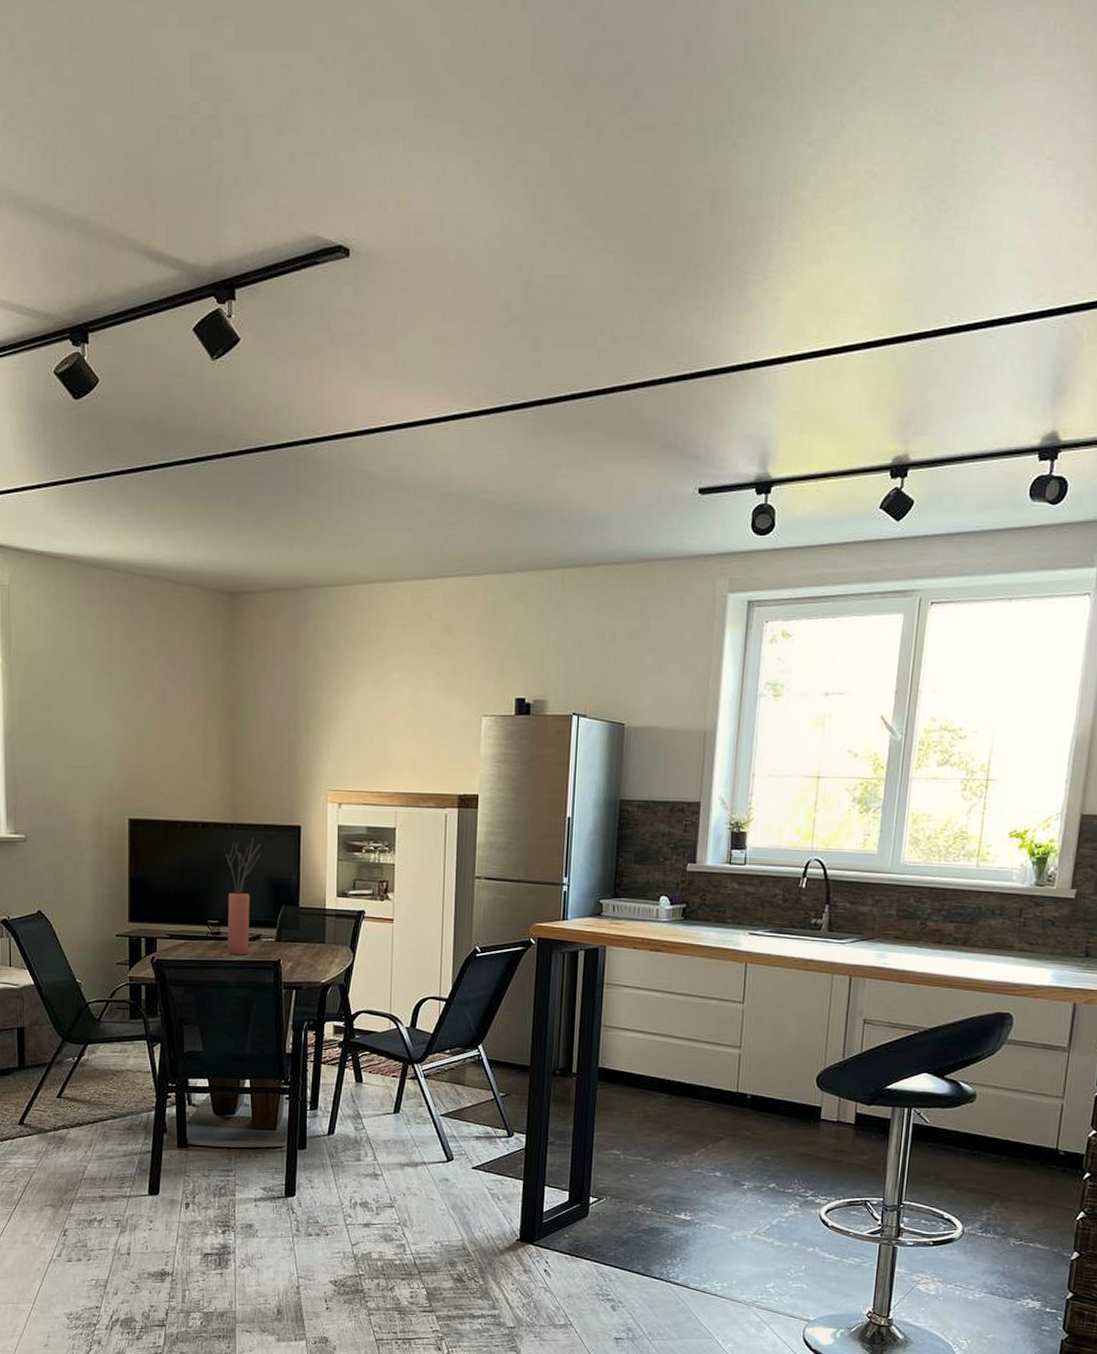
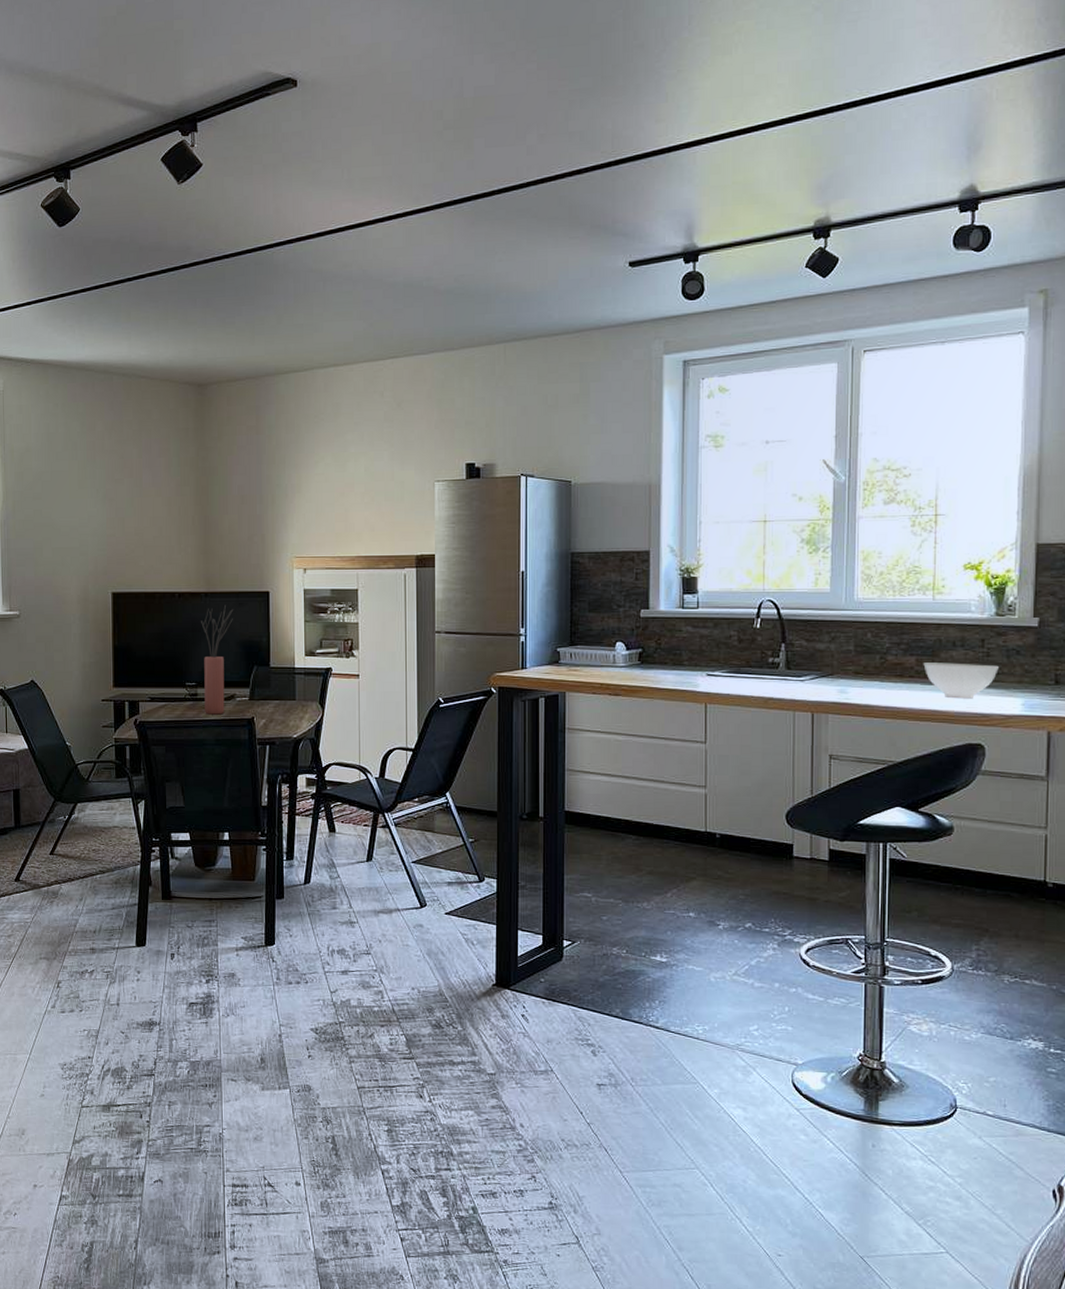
bowl: none [961,930,1035,968] -> present [923,663,1000,699]

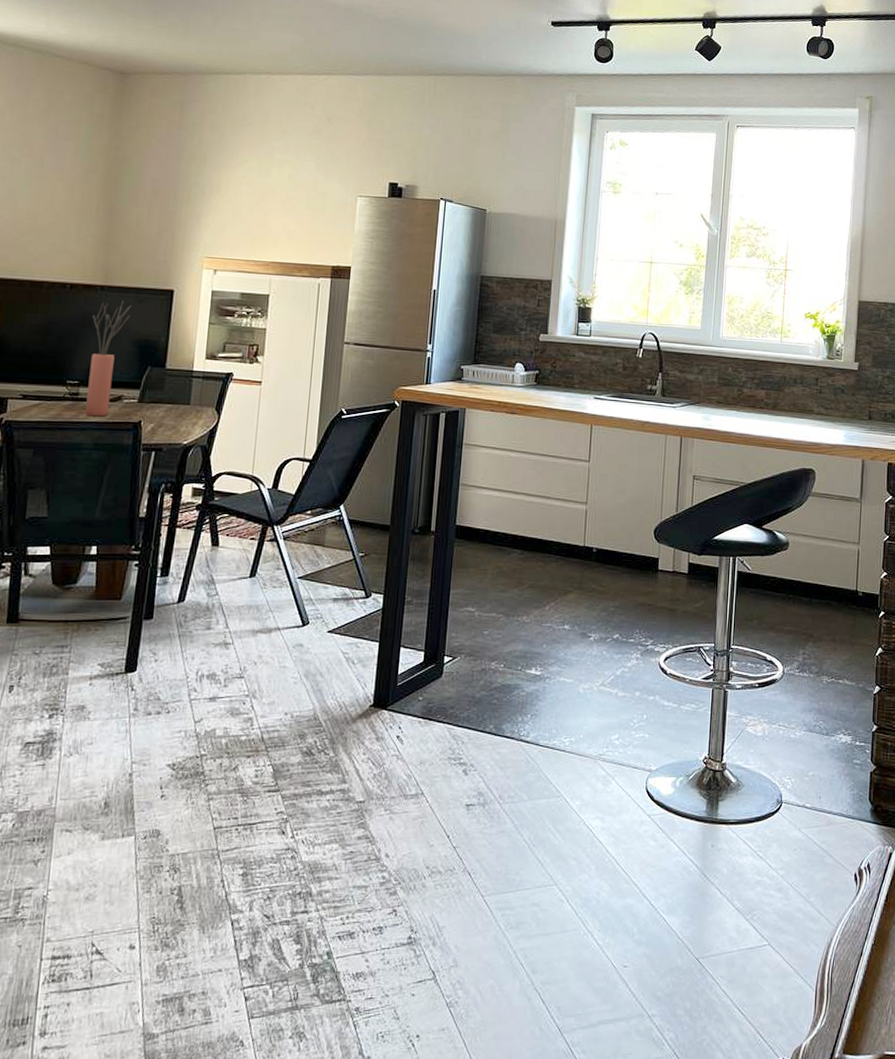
bowl: present [923,663,1000,699] -> none [771,396,829,429]

